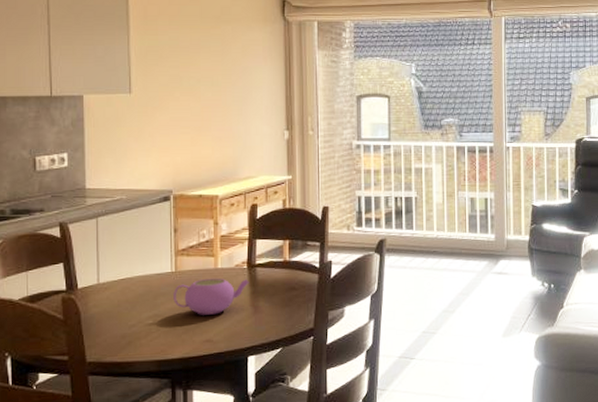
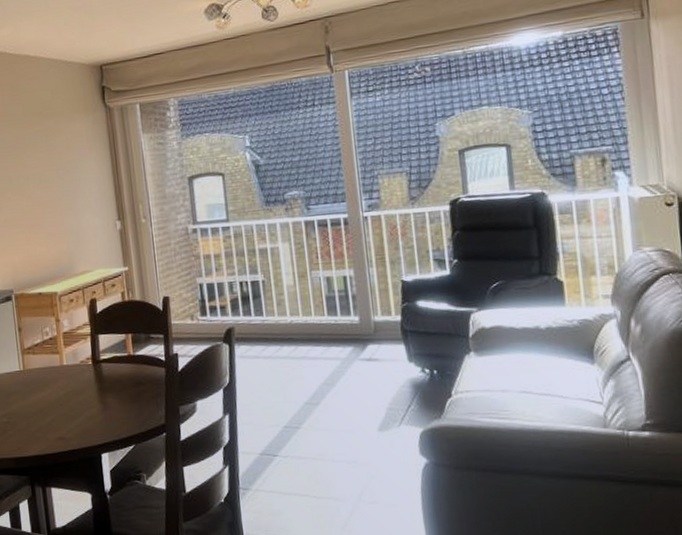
teapot: present [173,278,249,315] -> none [24,375,96,413]

